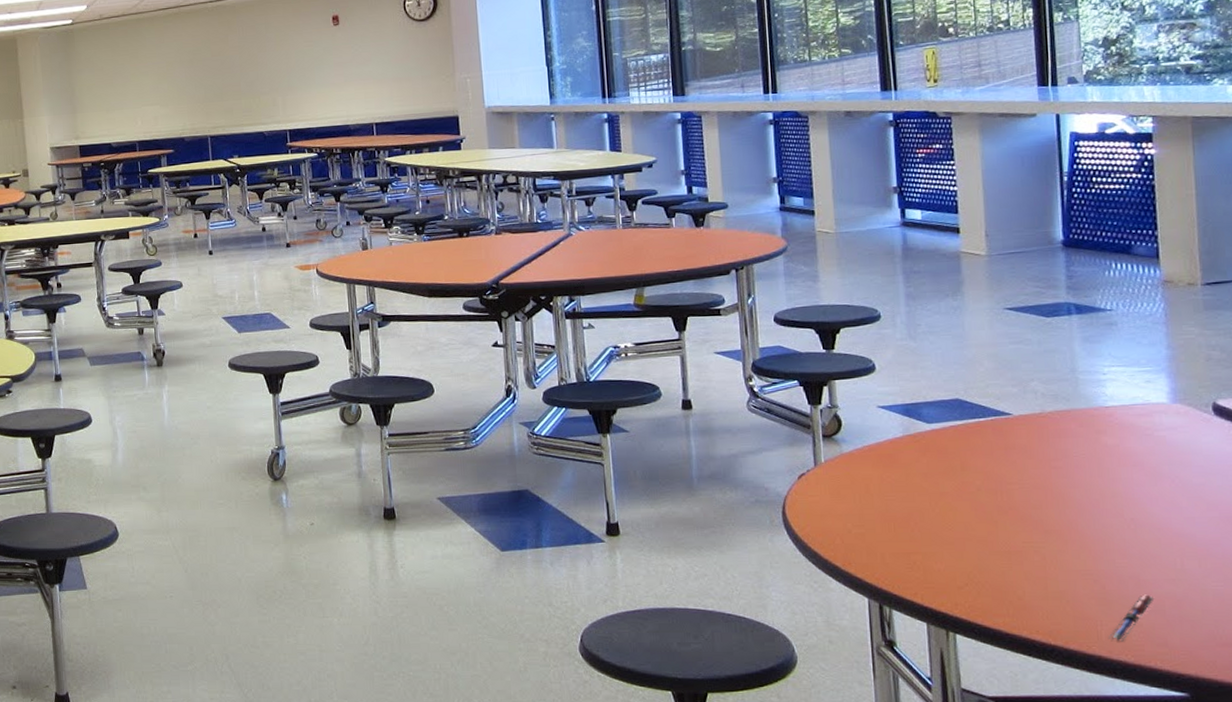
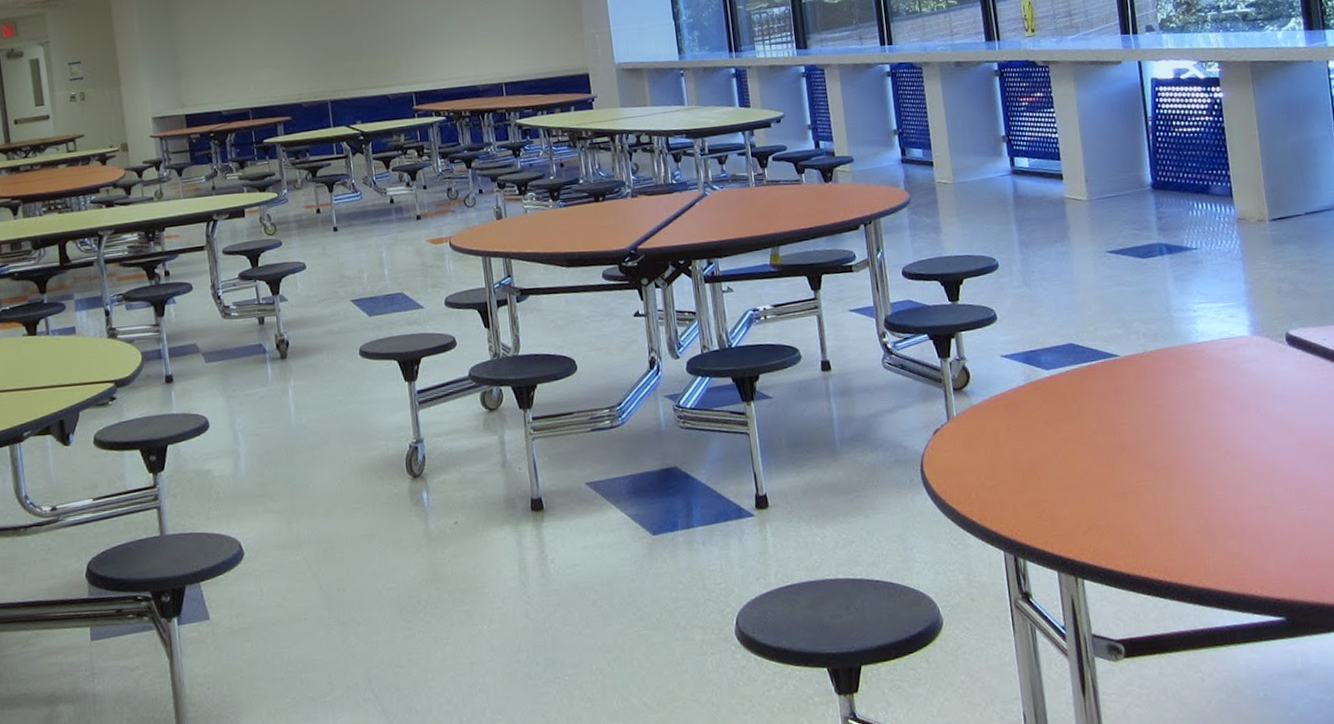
pen: present [1107,594,1155,642] -> none [1214,523,1251,572]

